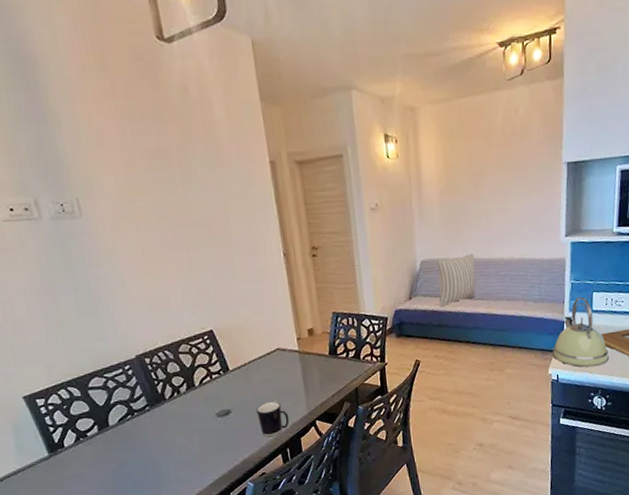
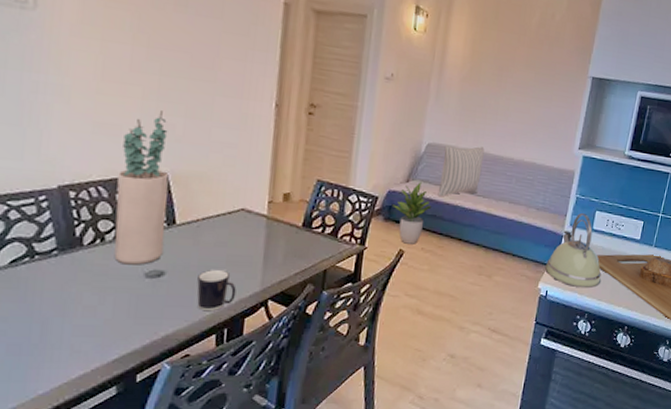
vase: none [173,279,226,409] -> present [114,111,169,265]
potted plant: none [402,296,437,354] -> present [393,181,432,244]

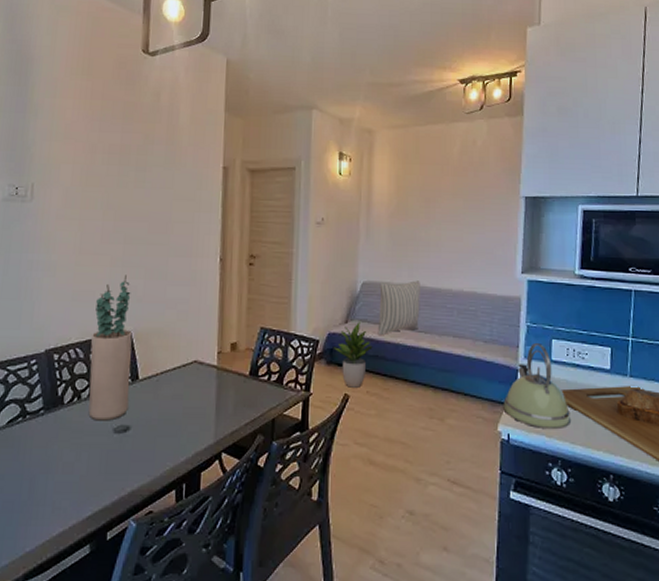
mug: present [196,269,237,312] -> none [157,422,193,466]

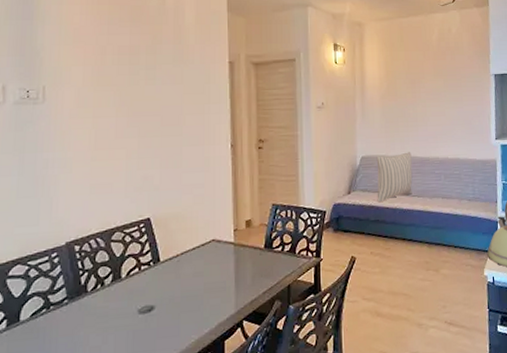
vase: present [88,275,132,421] -> none [111,166,152,304]
potted plant: present [334,321,373,388] -> none [340,191,374,251]

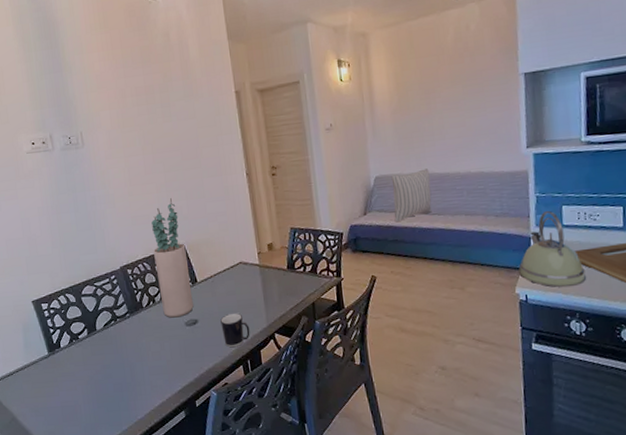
vase: none [111,166,152,304] -> present [151,198,194,318]
mug: none [182,297,215,339] -> present [220,312,250,348]

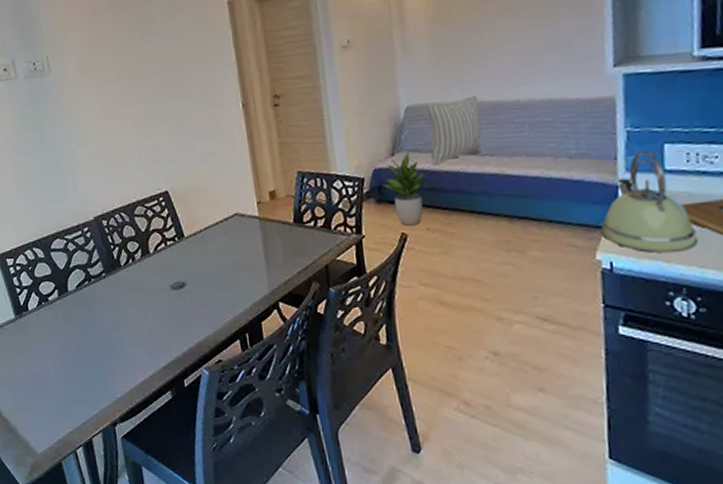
vase: present [151,198,194,318] -> none [129,135,180,280]
mug: present [220,312,250,348] -> none [212,275,249,318]
potted plant: none [357,212,392,270] -> present [382,152,428,226]

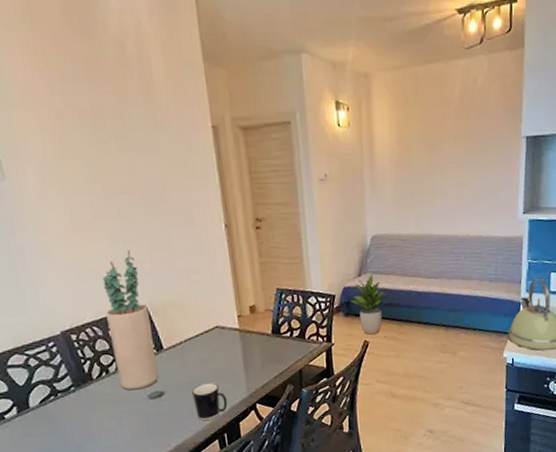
vase: none [129,135,180,280] -> present [103,250,159,391]
mug: none [212,275,249,318] -> present [192,382,228,421]
pillow: present [427,95,482,166] -> none [389,229,429,285]

